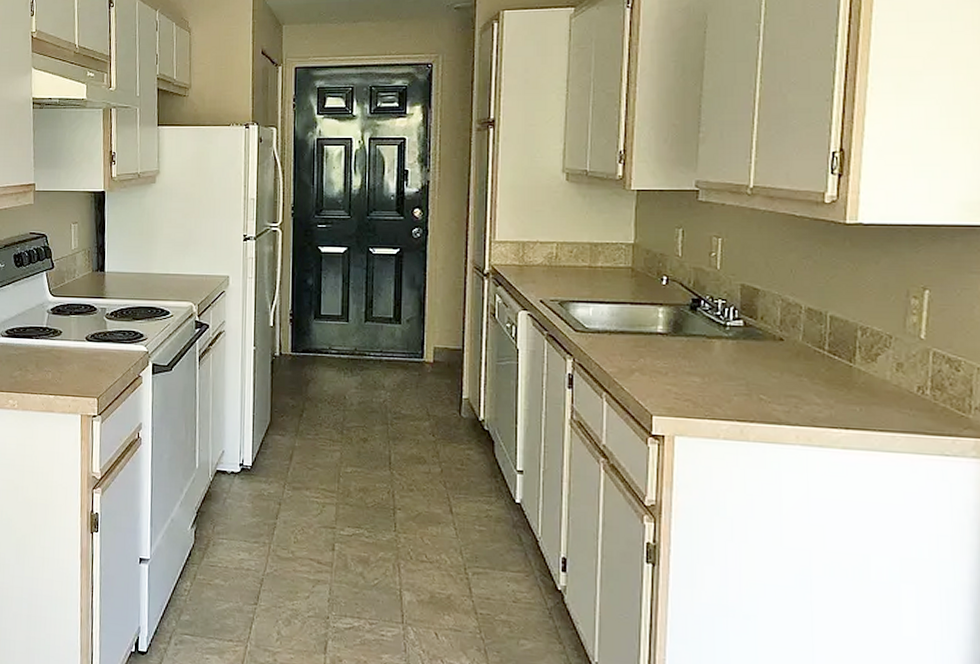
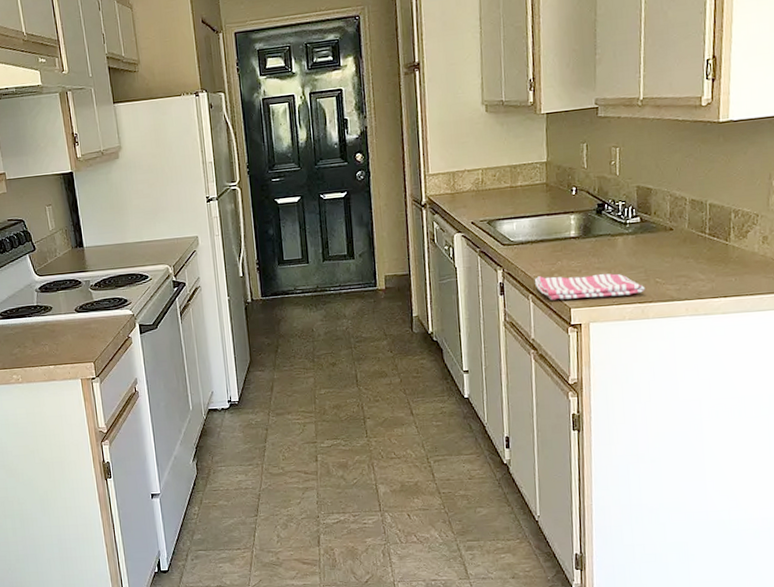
dish towel: none [610,373,746,410] -> present [534,273,646,301]

